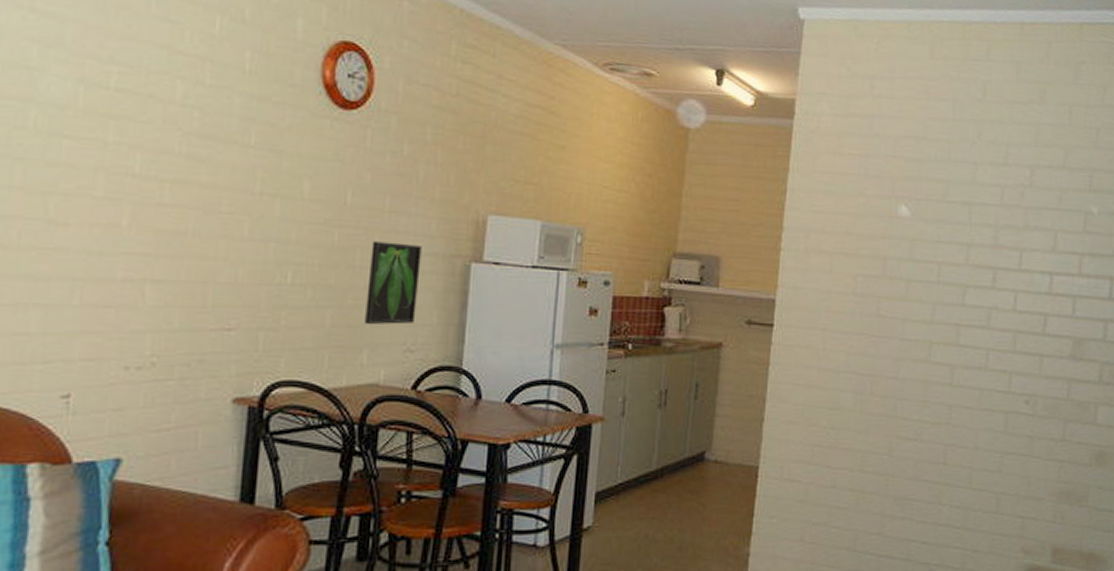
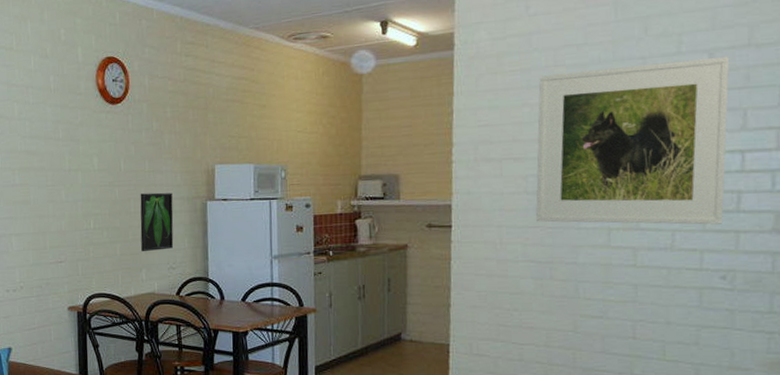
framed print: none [862,164,1047,346] -> present [536,56,730,225]

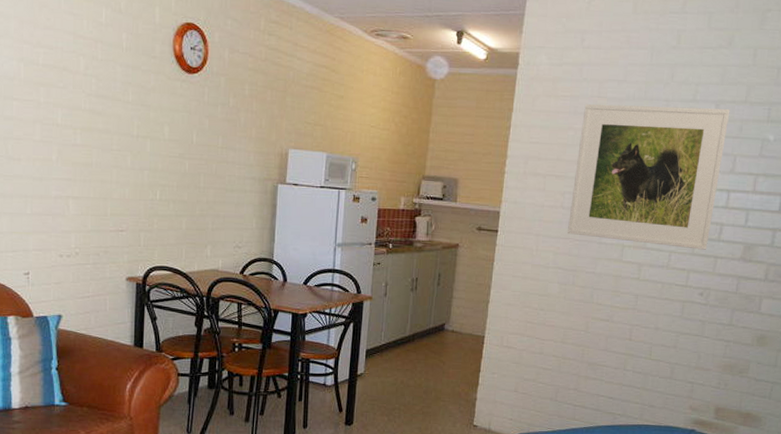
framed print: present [140,192,174,252] -> none [208,169,244,229]

